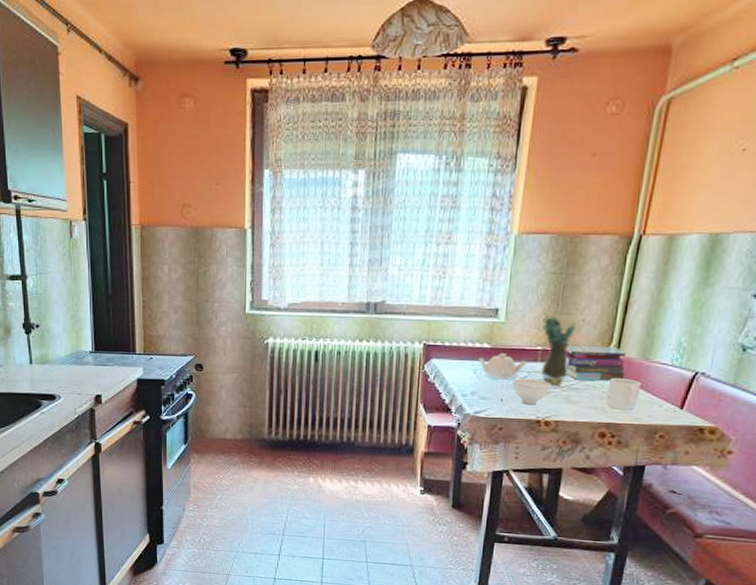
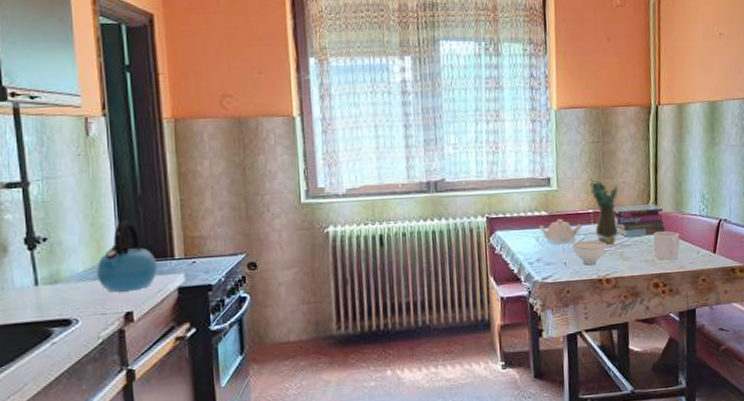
kettle: none [75,315,122,377] -> present [97,220,158,292]

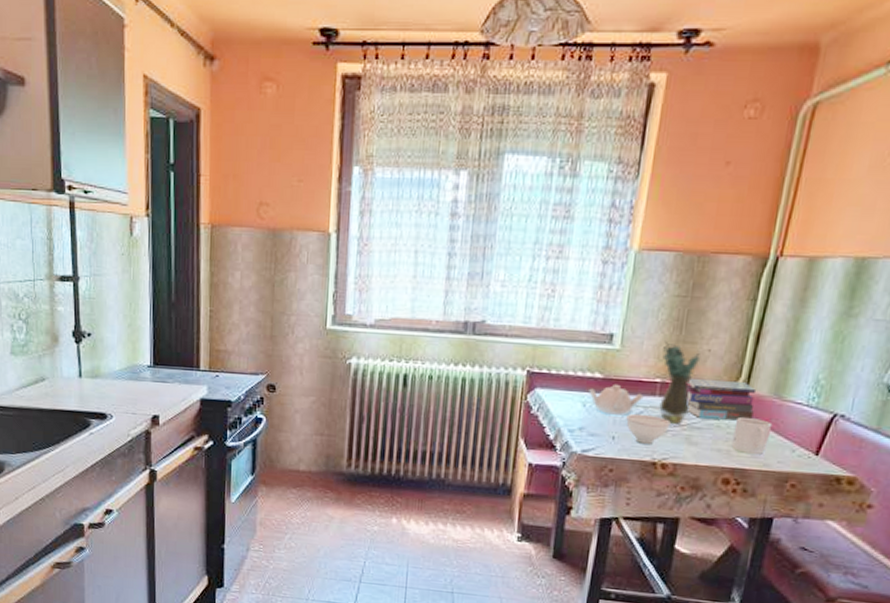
kettle: present [97,220,158,292] -> none [131,325,184,396]

